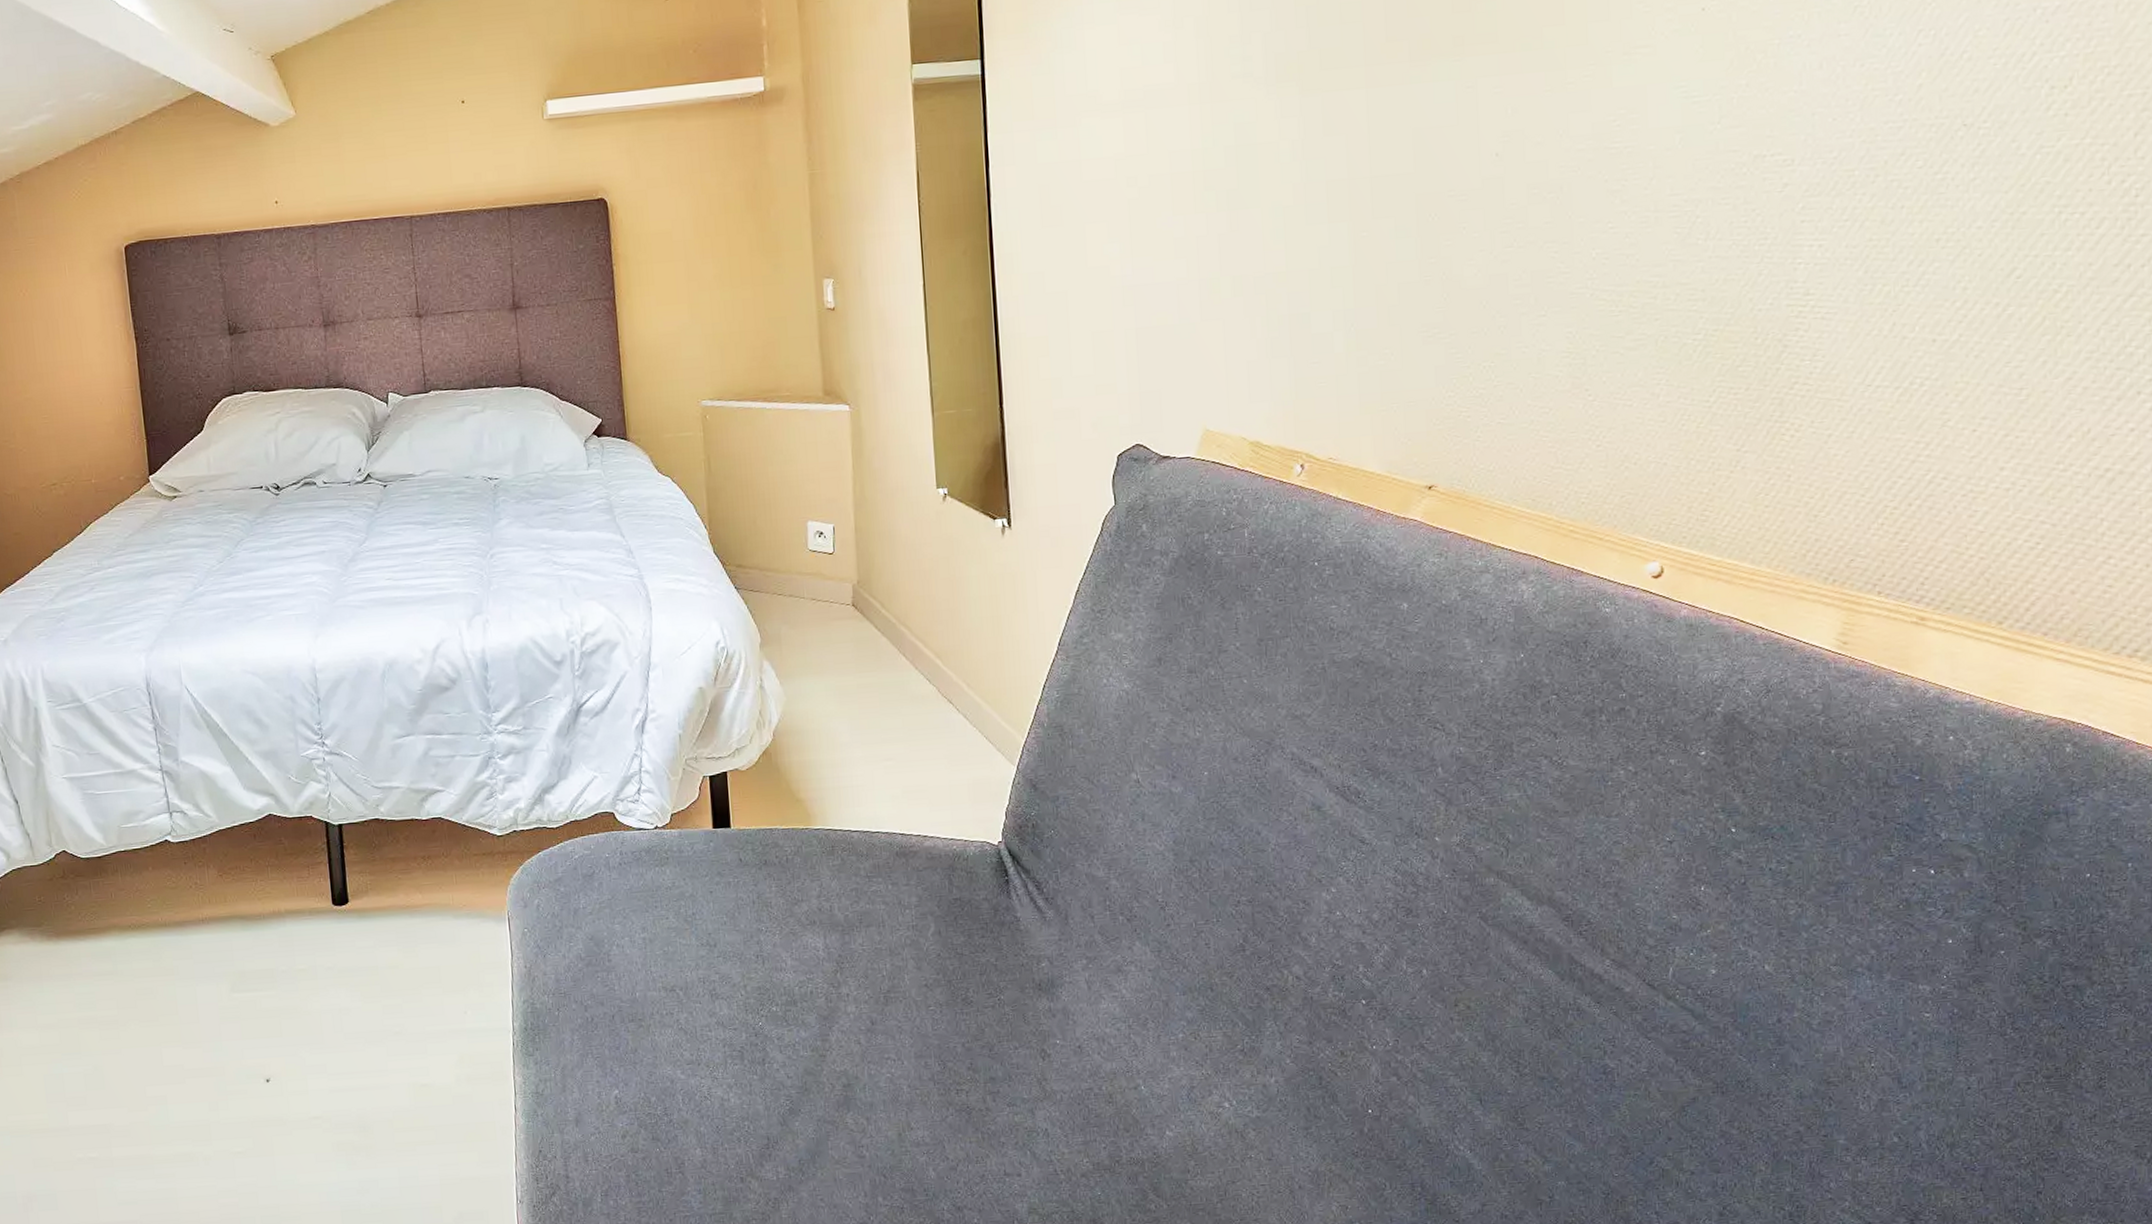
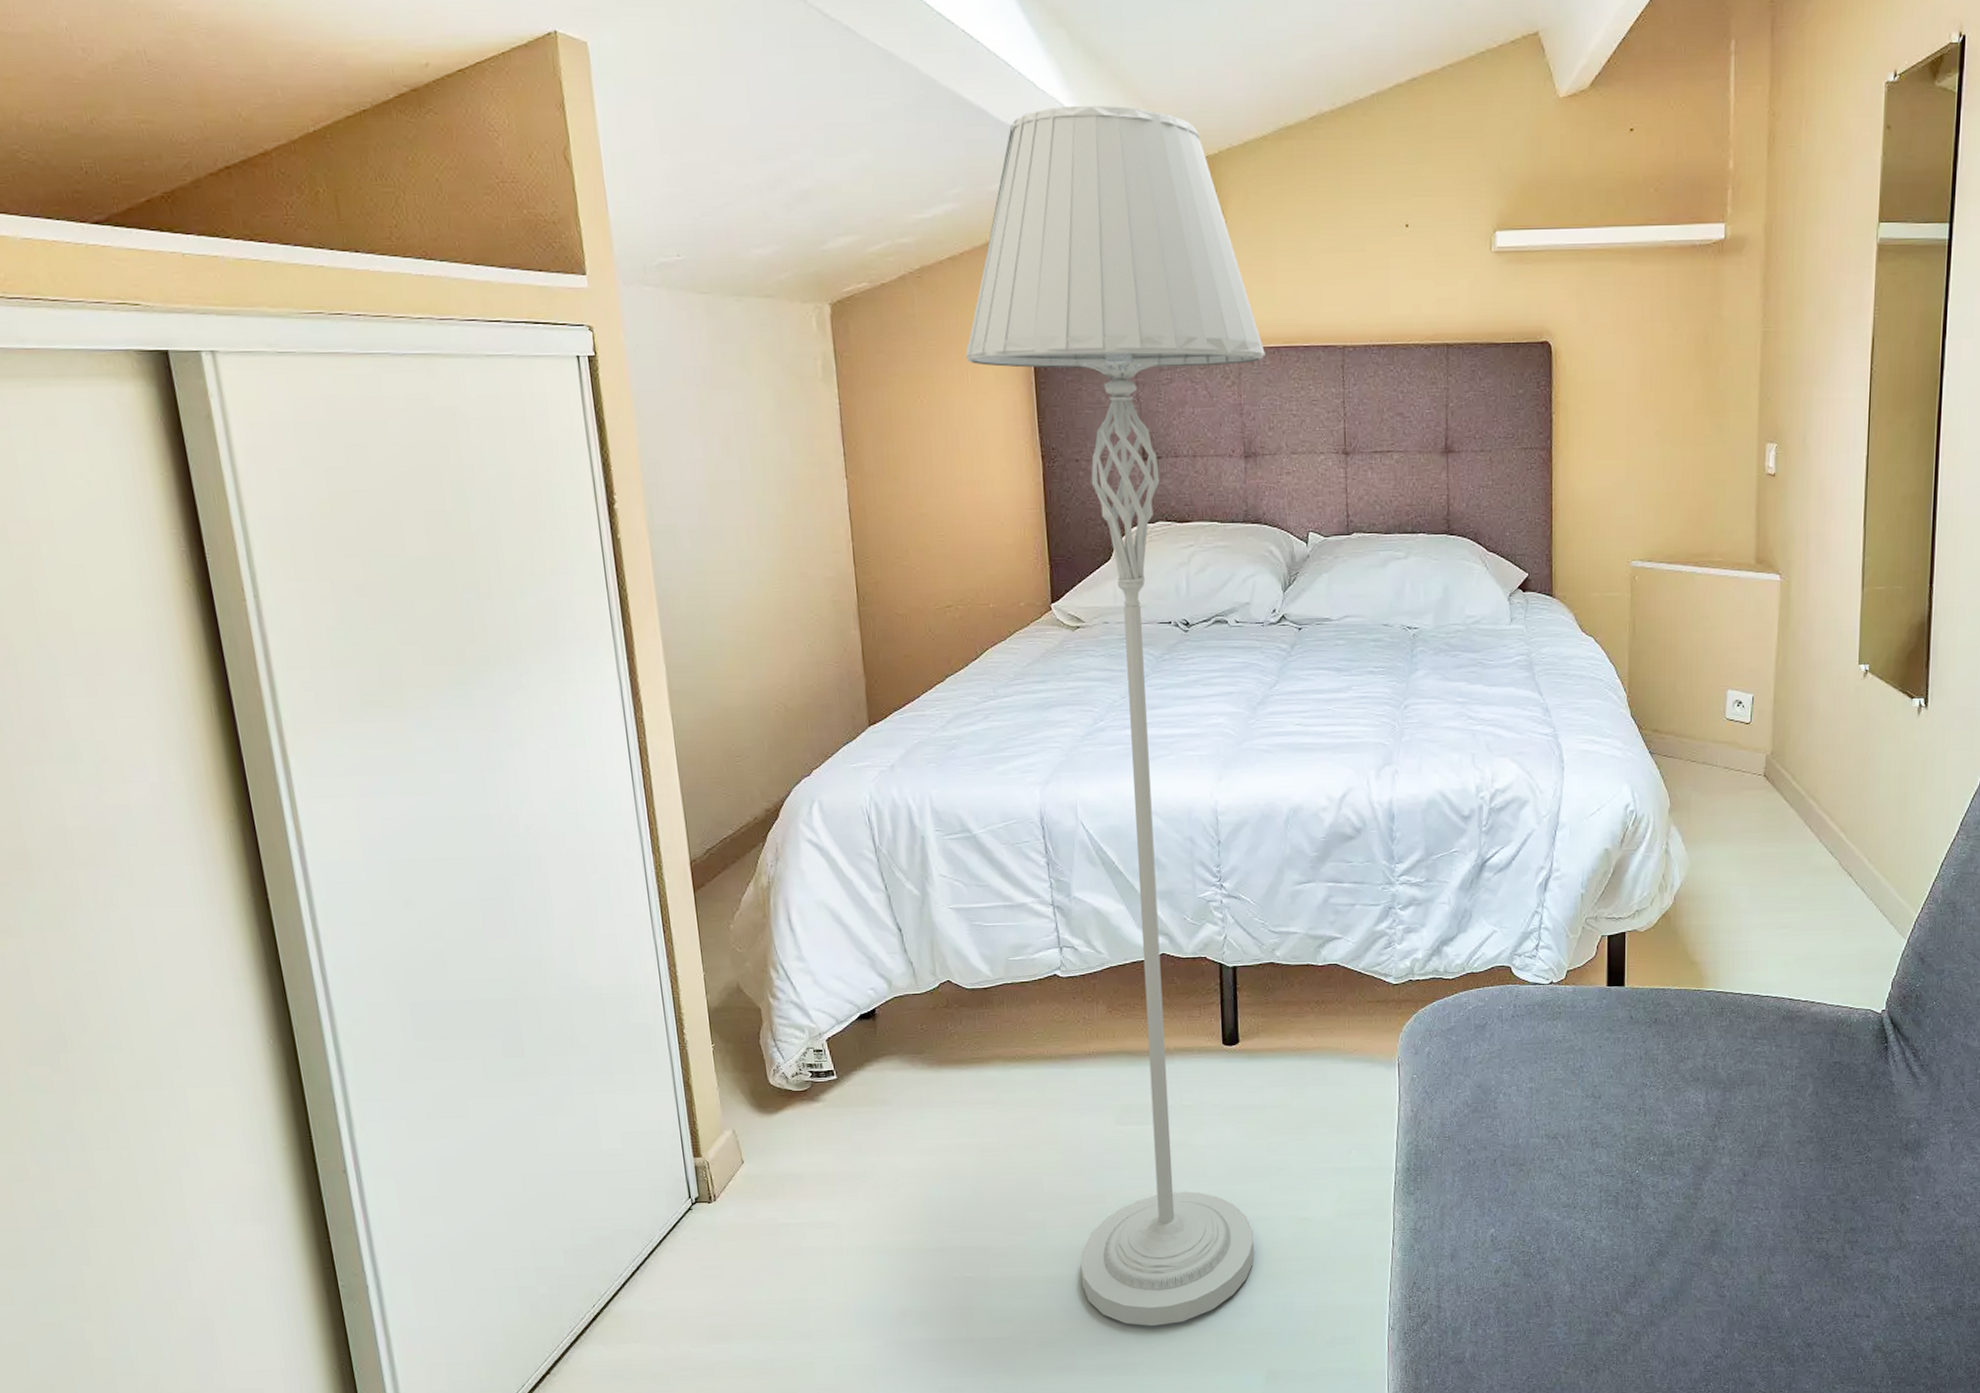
floor lamp: none [62,16,376,1205] -> present [965,106,1265,1326]

